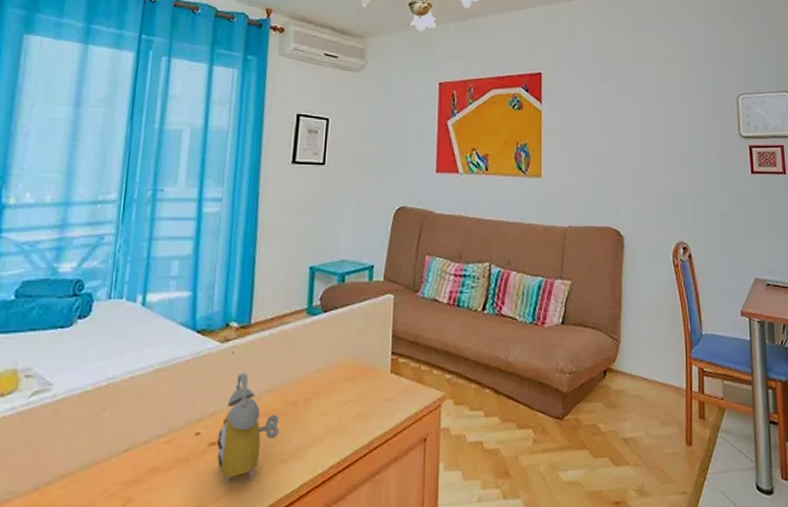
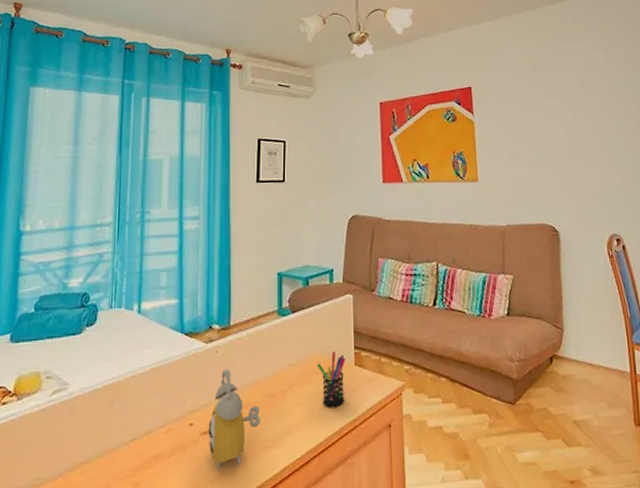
pen holder: none [347,356,382,419] -> present [316,350,346,408]

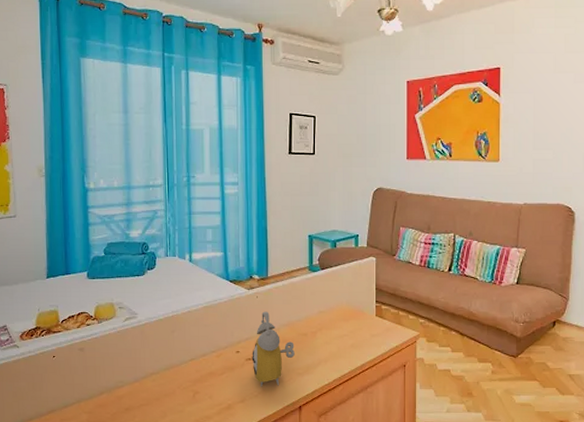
pen holder: present [316,350,346,408] -> none [342,303,368,348]

